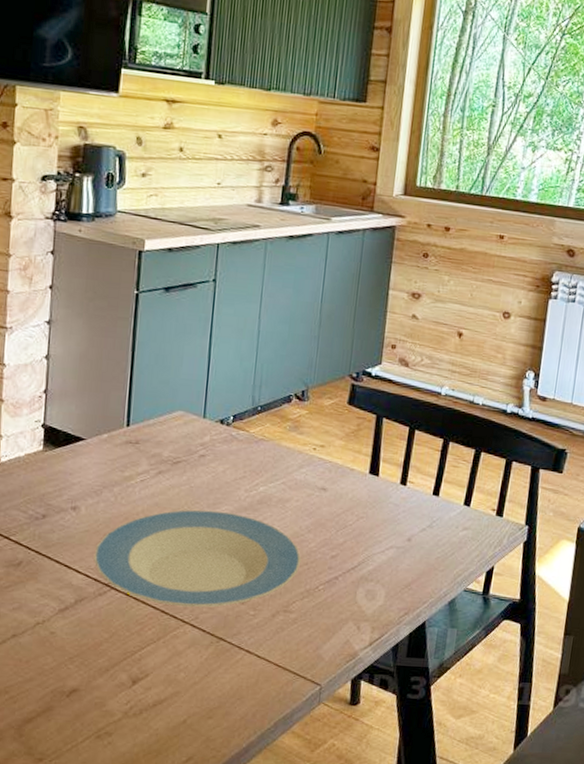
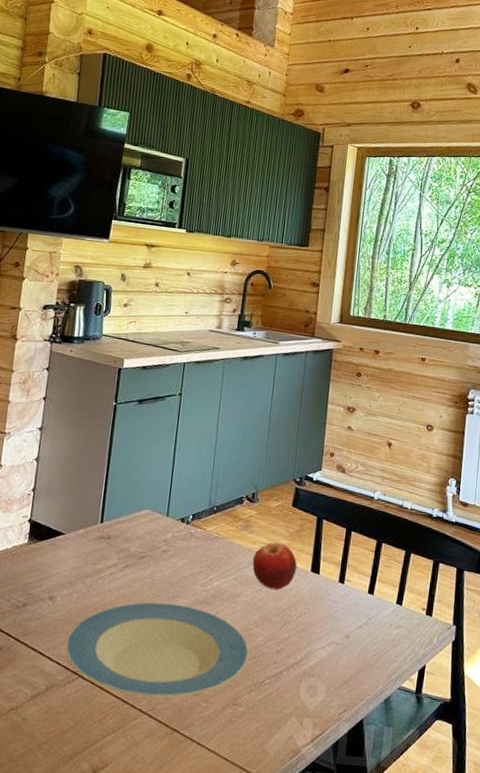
fruit: none [302,443,354,493] -> present [252,542,298,590]

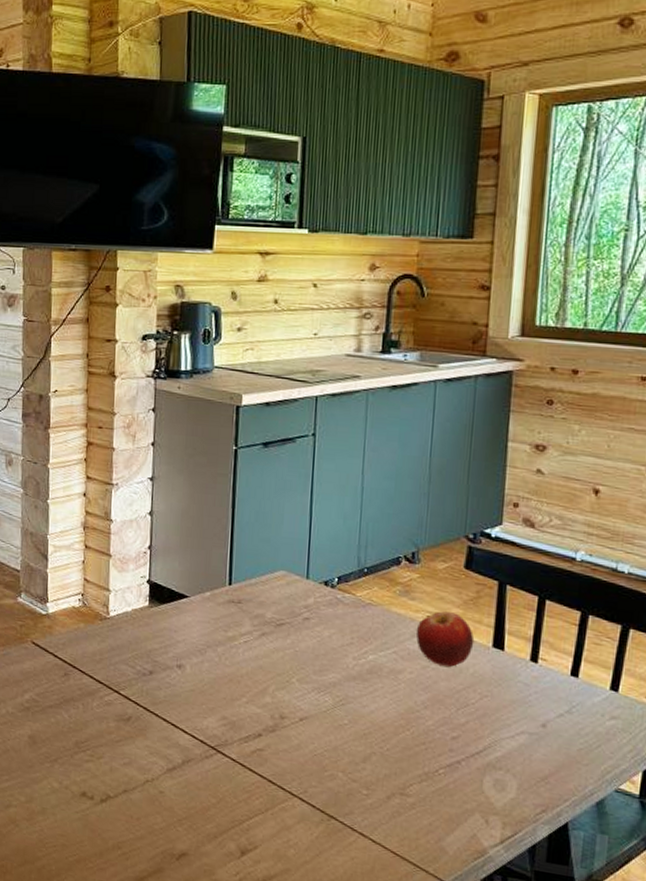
plate: present [65,602,250,698] -> none [199,675,418,782]

